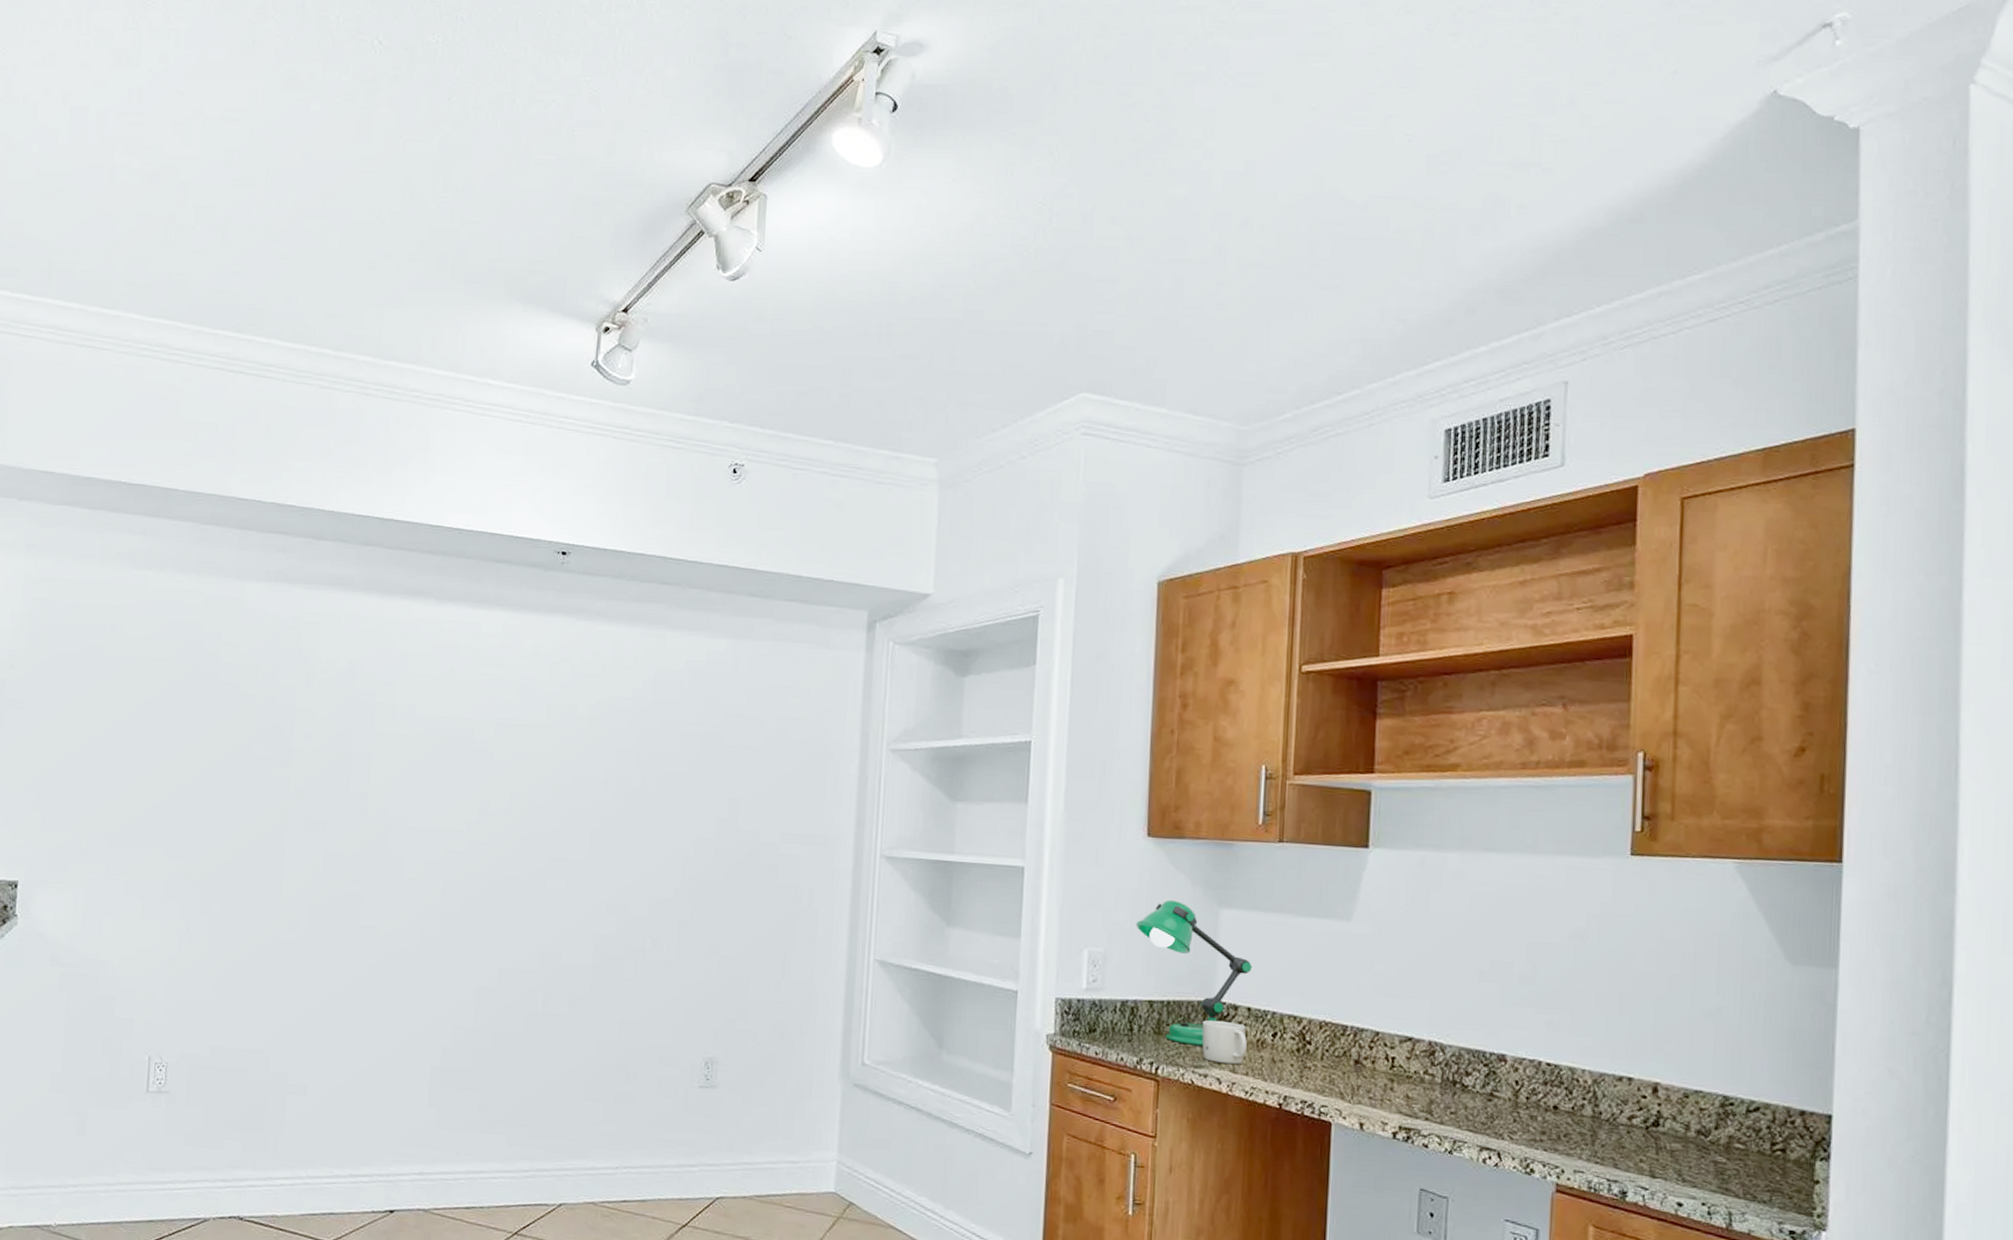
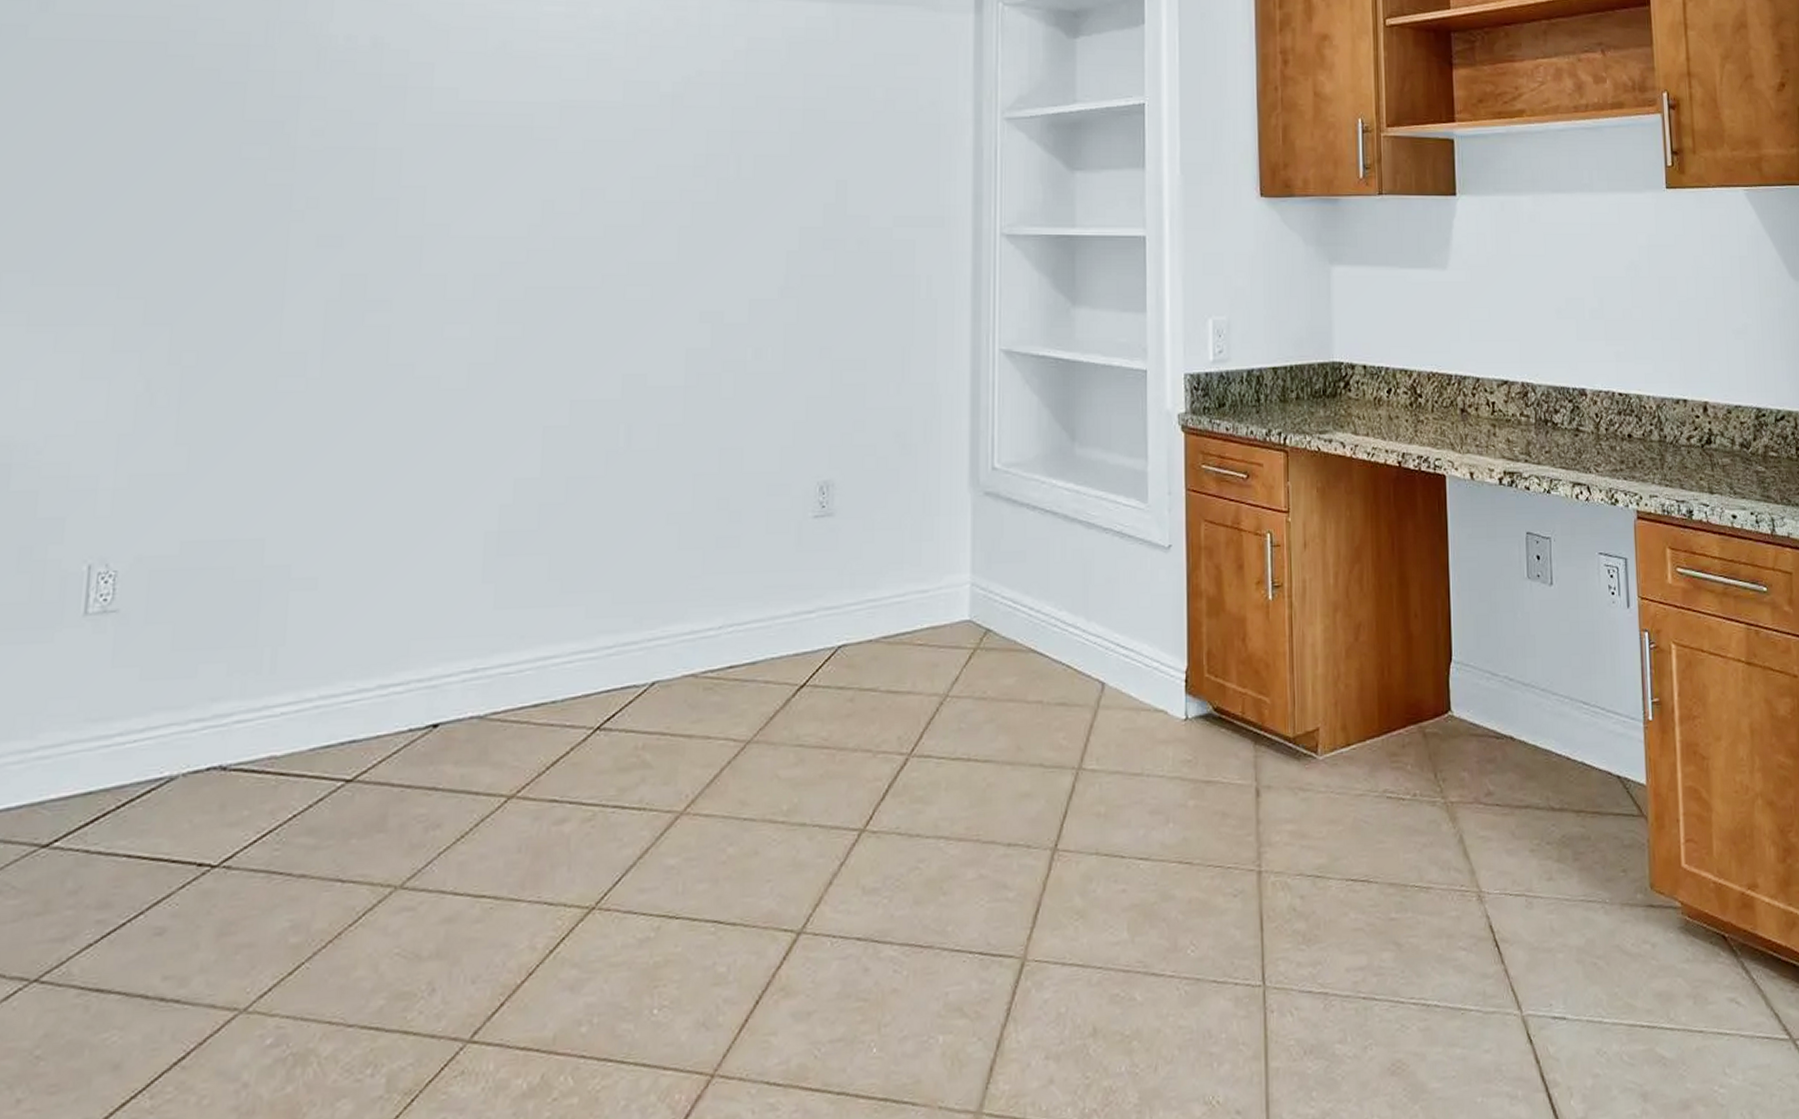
desk lamp: present [1136,899,1252,1046] -> none [1256,260,1365,410]
mug: present [1201,1020,1247,1065] -> none [1324,381,1365,427]

